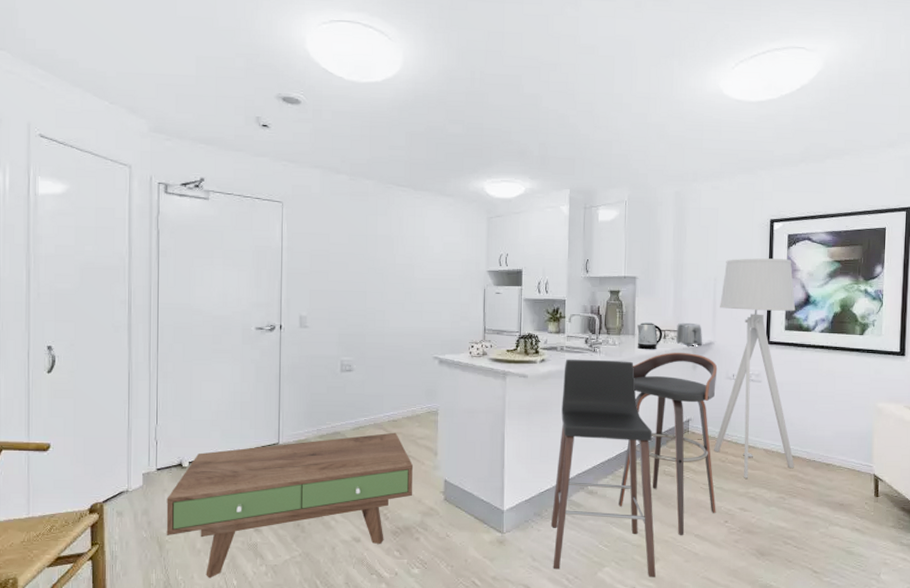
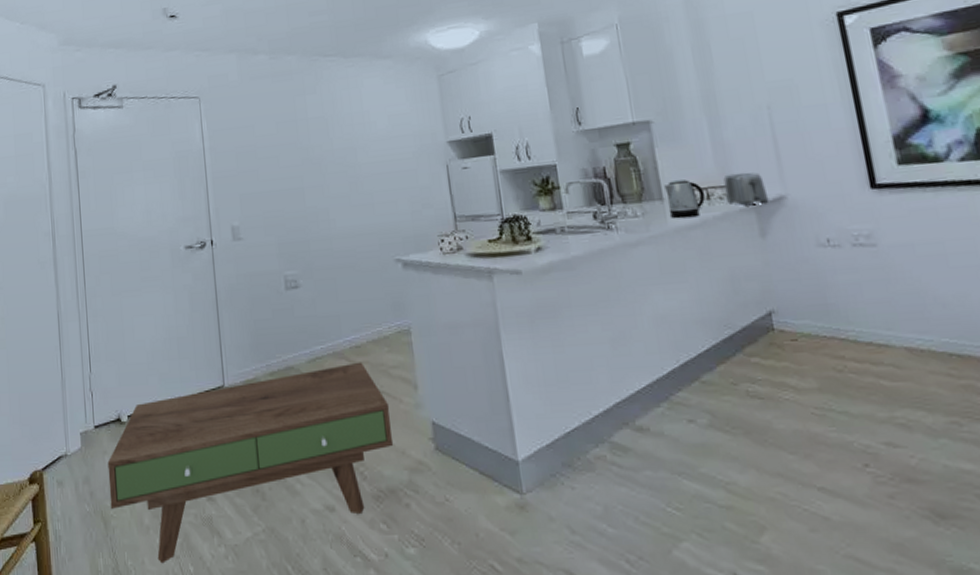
bar stool: present [550,359,656,577] -> none [570,236,766,557]
bar stool: present [619,352,718,536] -> none [669,215,846,491]
floor lamp: present [714,258,796,478] -> none [779,62,966,395]

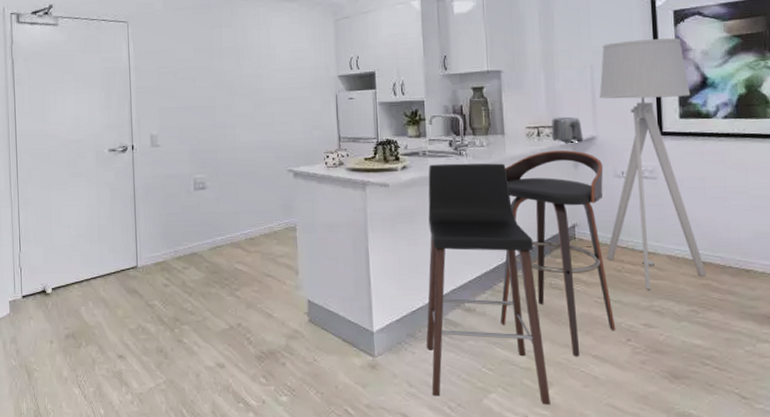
coffee table: present [107,361,394,564] -> none [33,251,276,407]
bar stool: none [570,236,766,557] -> present [426,163,550,405]
kettle: present [664,179,706,219] -> none [506,118,537,150]
bar stool: none [669,215,846,491] -> present [500,149,616,357]
floor lamp: none [779,62,966,395] -> present [599,38,706,290]

